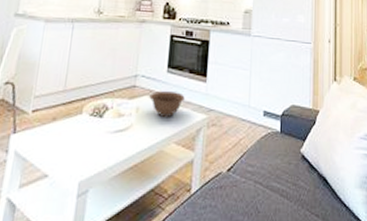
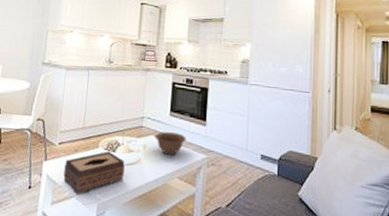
tissue box: none [36,116,114,173] -> present [63,151,125,195]

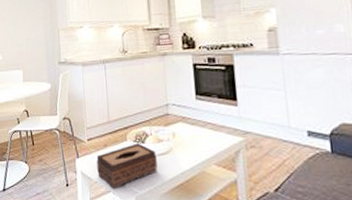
bowl: present [154,131,186,156] -> none [183,116,218,142]

